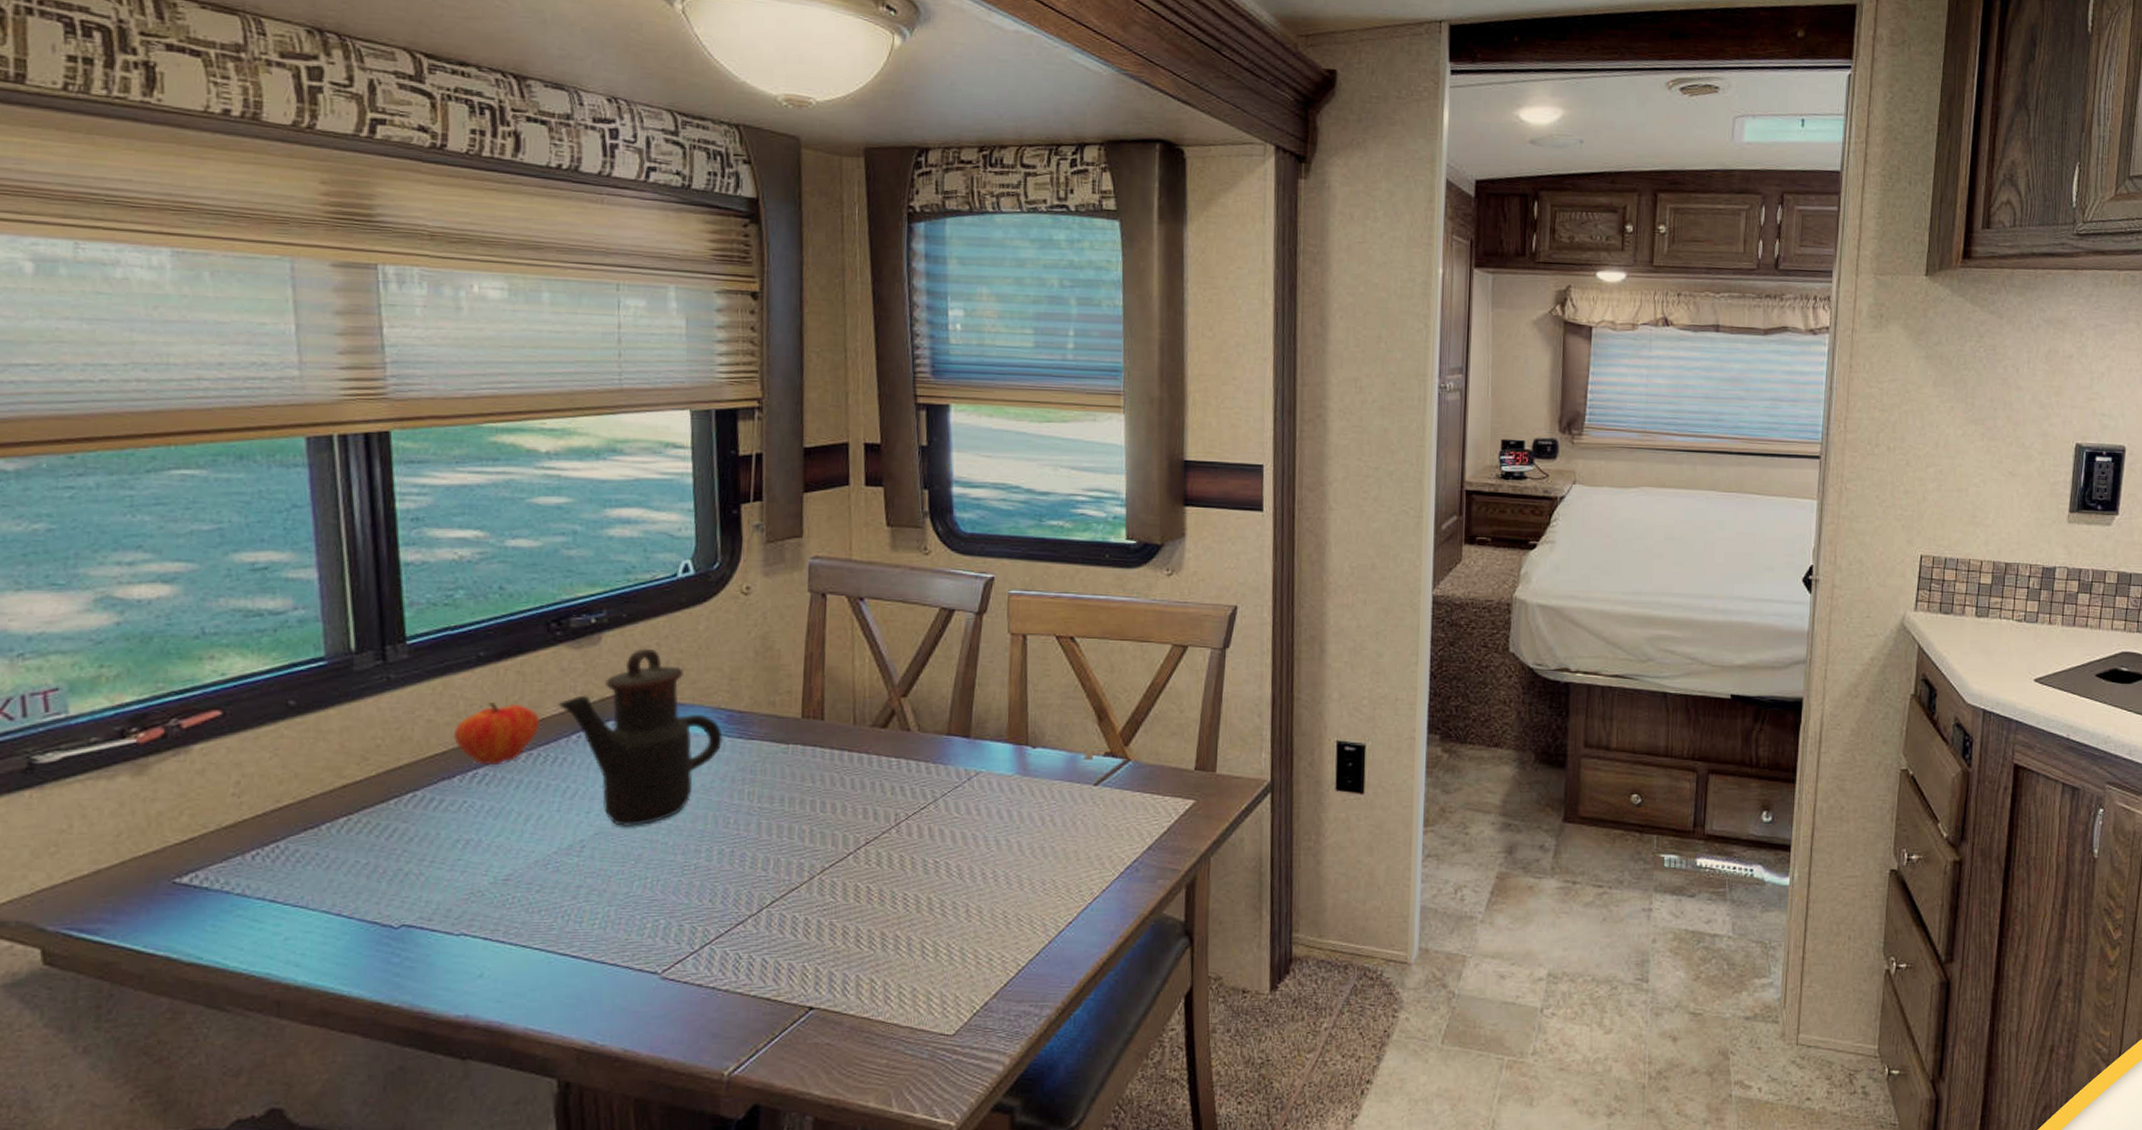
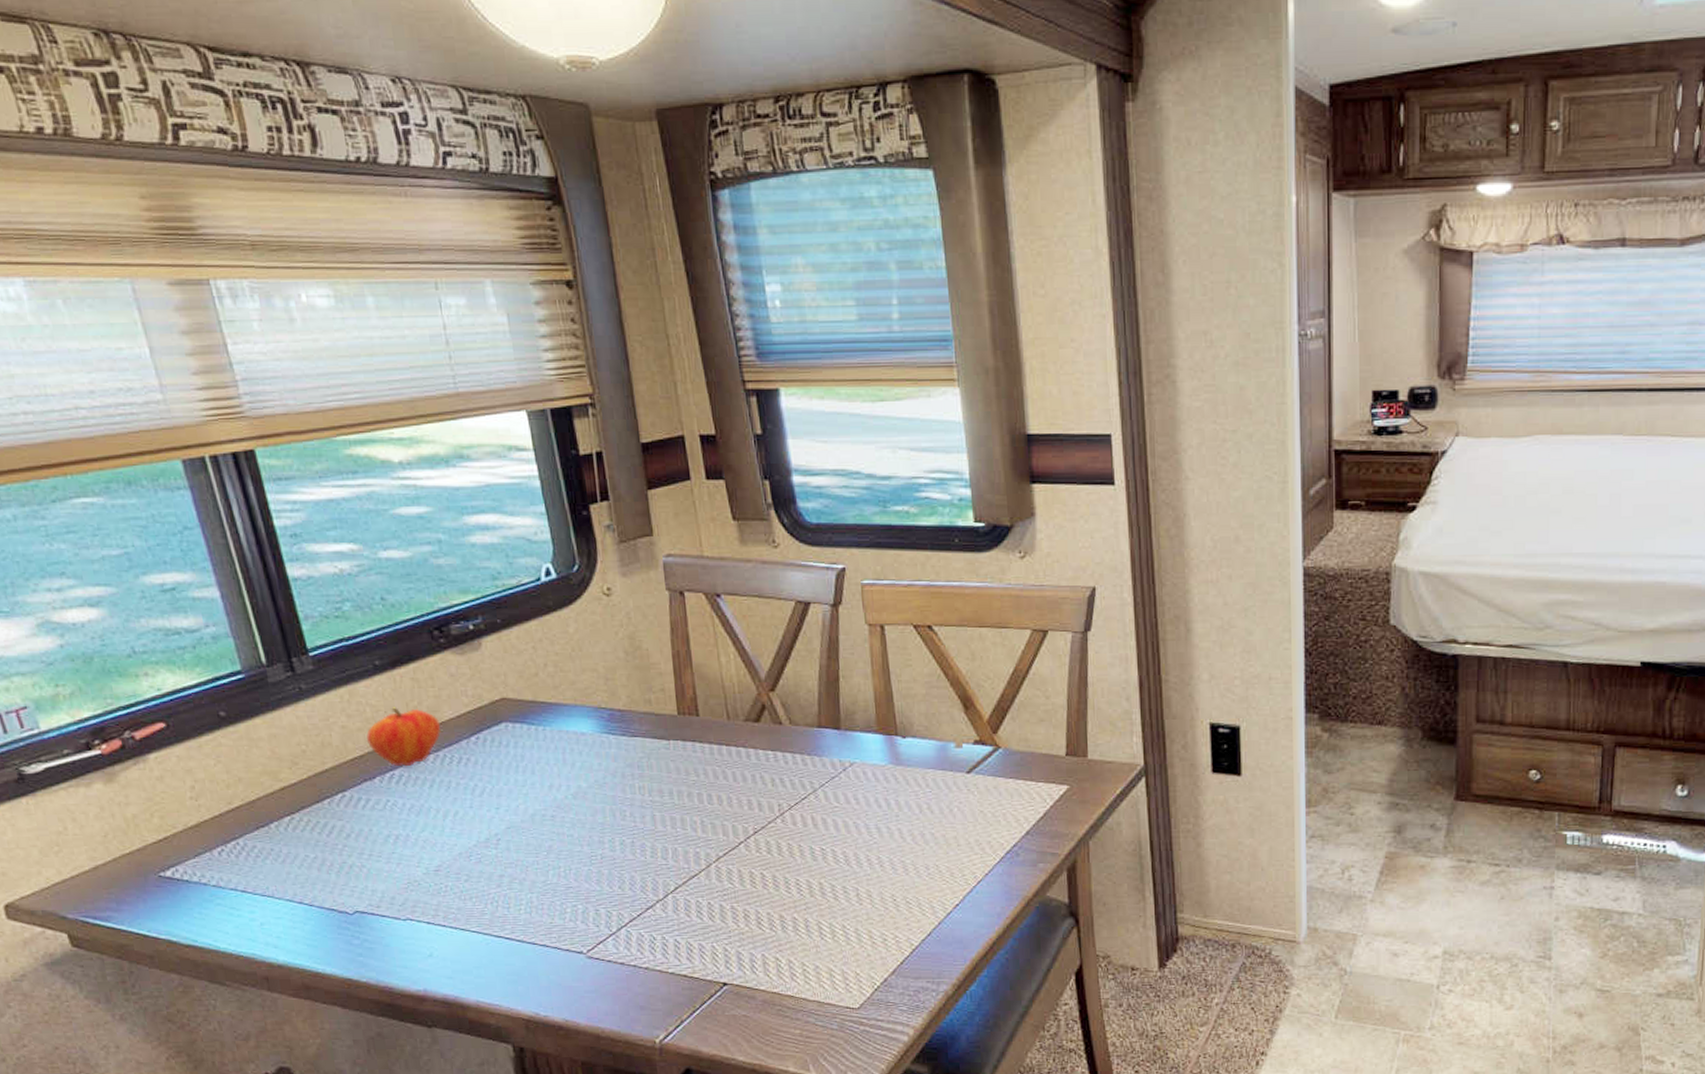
teapot: present [557,648,723,826] -> none [453,652,608,821]

